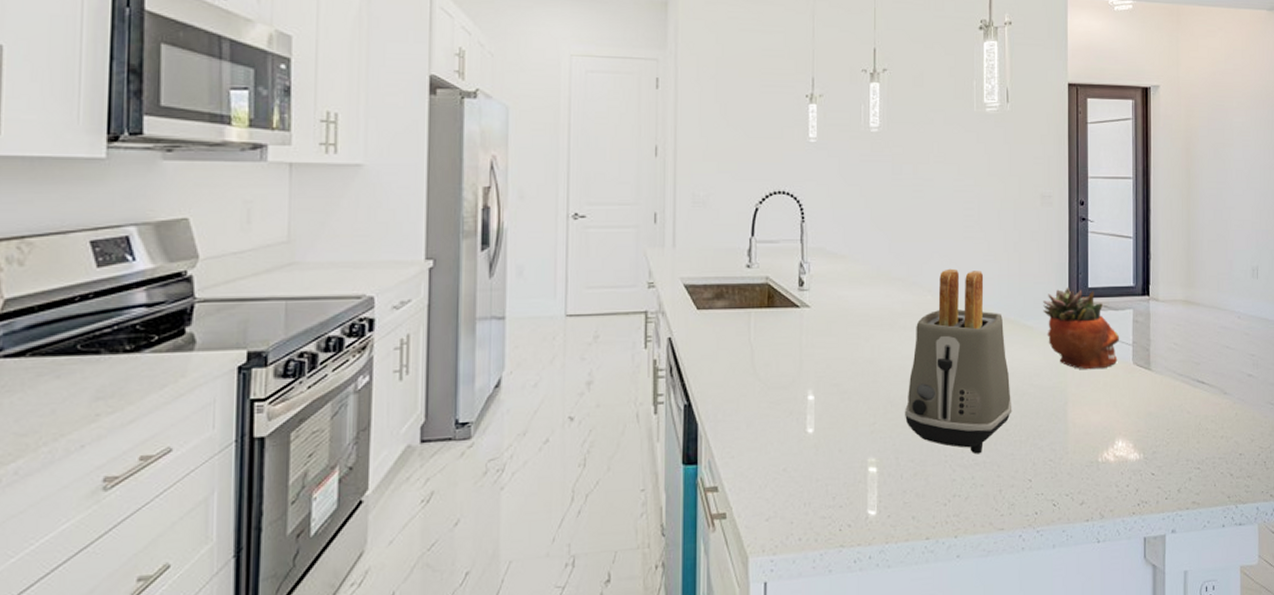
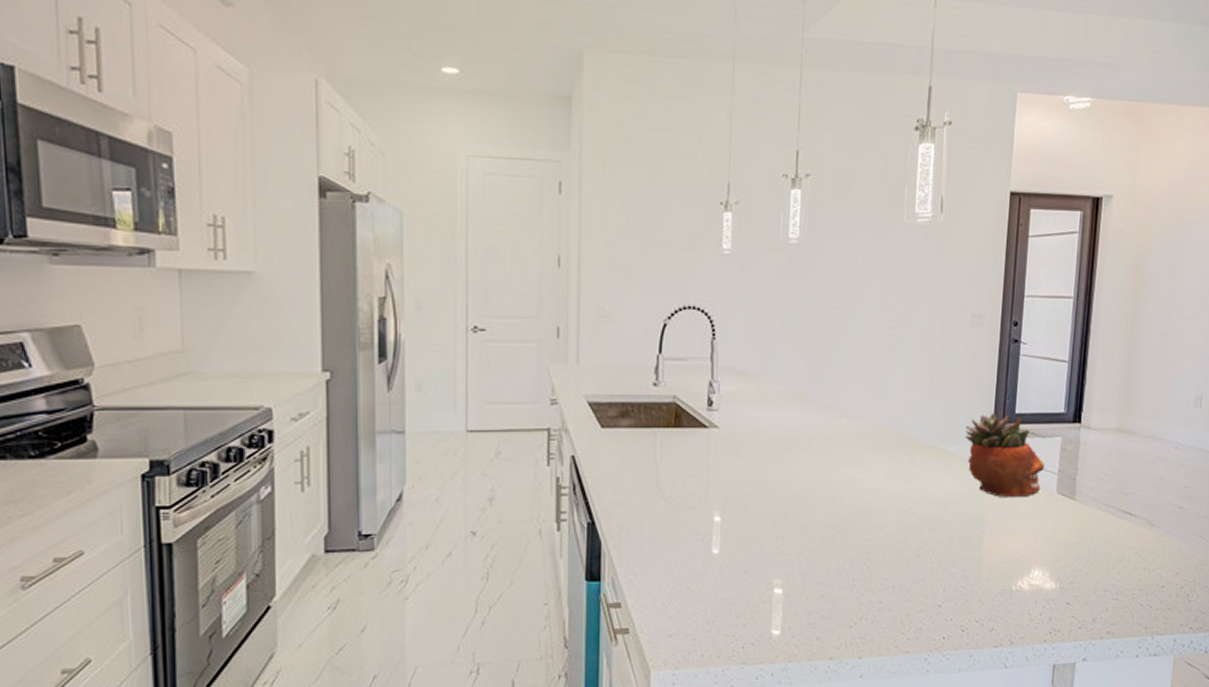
toaster: present [905,268,1012,454] -> none [813,390,926,579]

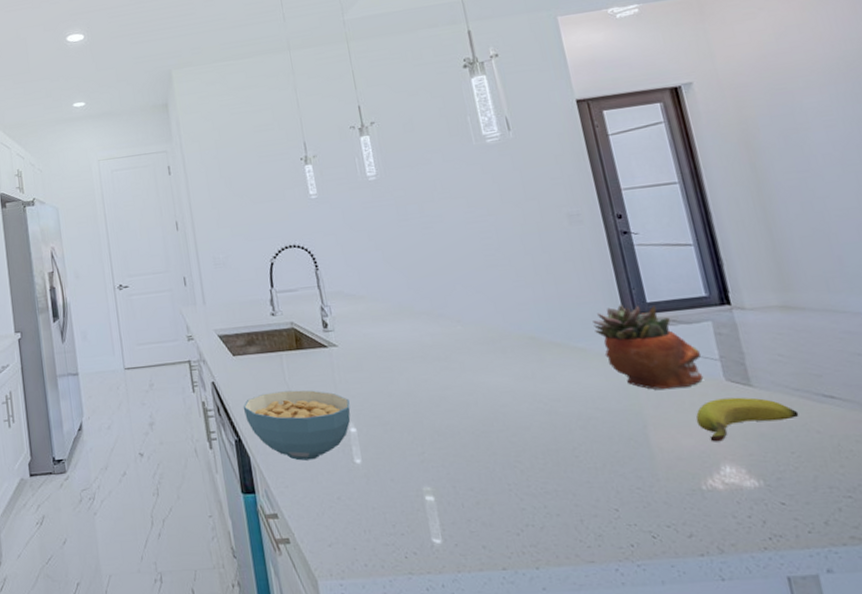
cereal bowl: none [602,472,719,548] -> present [243,390,351,461]
banana: none [1024,509,1102,548] -> present [695,397,799,442]

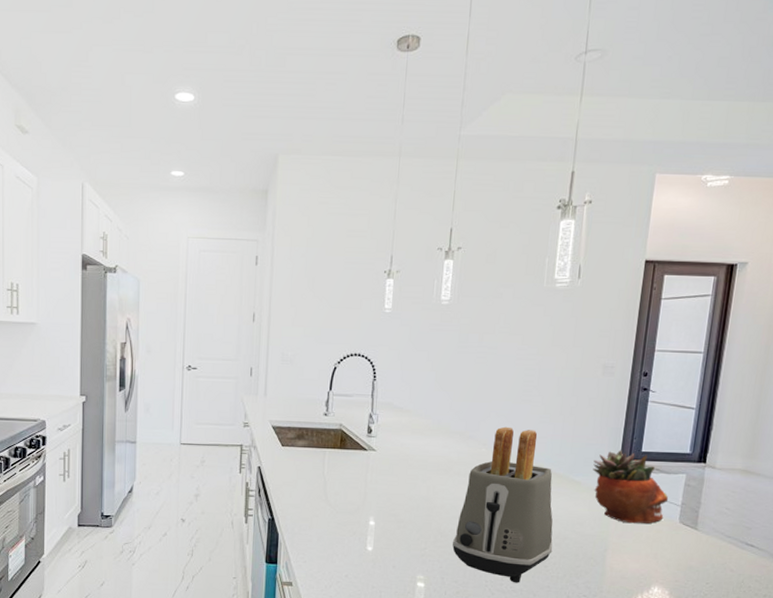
cereal bowl: present [243,390,351,461] -> none [281,482,375,543]
toaster: none [450,297,579,483] -> present [452,426,553,583]
banana: present [695,397,799,442] -> none [645,536,723,569]

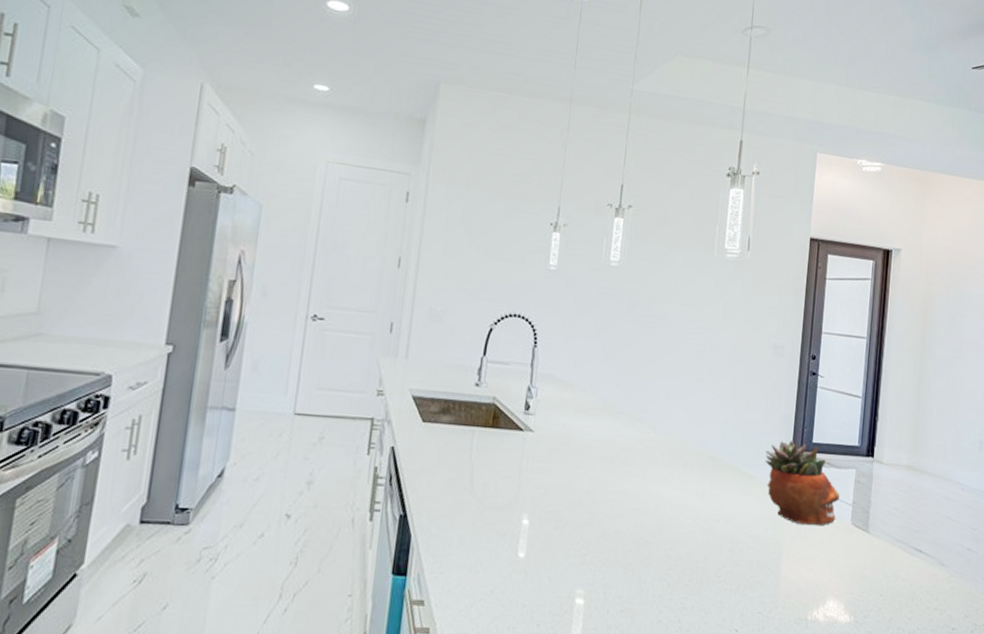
toaster: present [452,426,553,583] -> none [617,408,726,598]

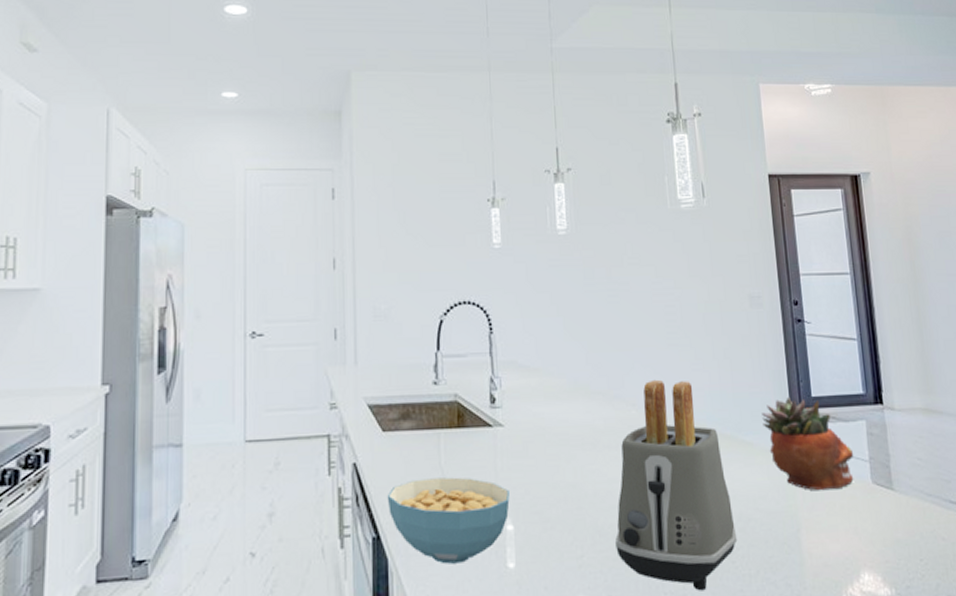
cereal bowl: none [418,468,530,548] -> present [387,477,510,564]
toaster: none [617,408,726,598] -> present [615,379,738,591]

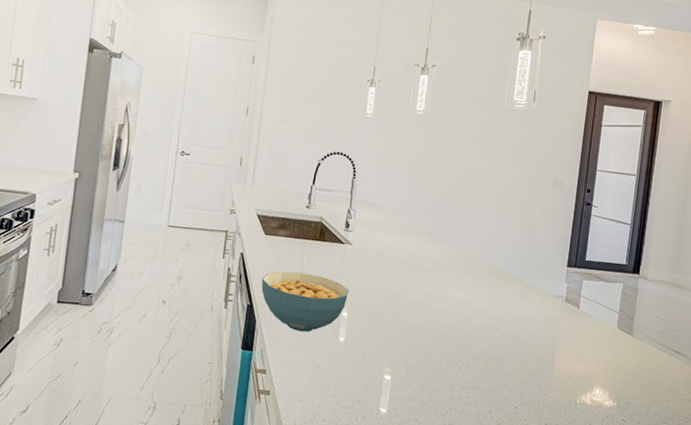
toaster: present [615,379,738,591] -> none [418,229,509,380]
succulent planter: present [762,396,854,491] -> none [544,257,608,328]

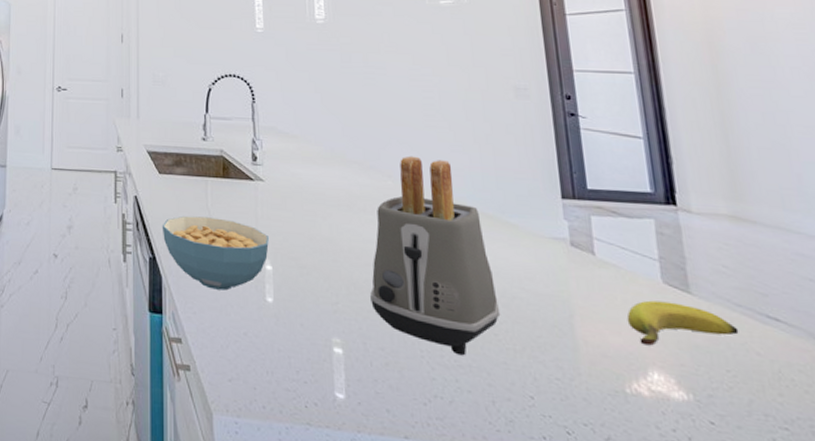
toaster: none [418,229,509,380] -> present [370,156,501,356]
banana: none [589,340,655,371] -> present [626,300,739,346]

